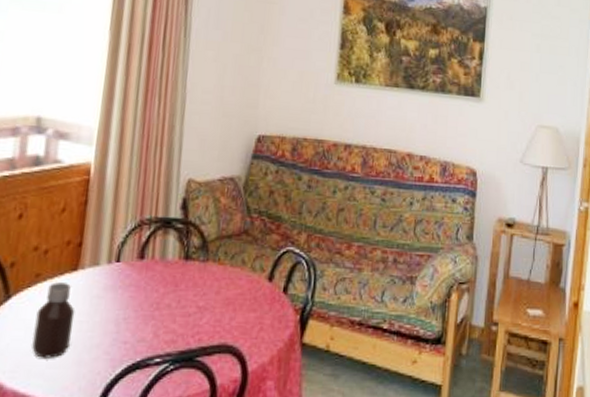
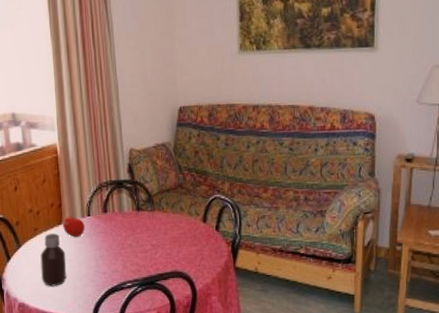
fruit: none [78,258,110,290] -> present [63,215,85,238]

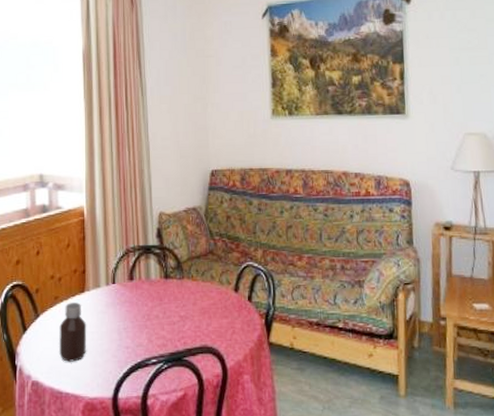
fruit: present [63,215,85,238] -> none [86,282,109,307]

